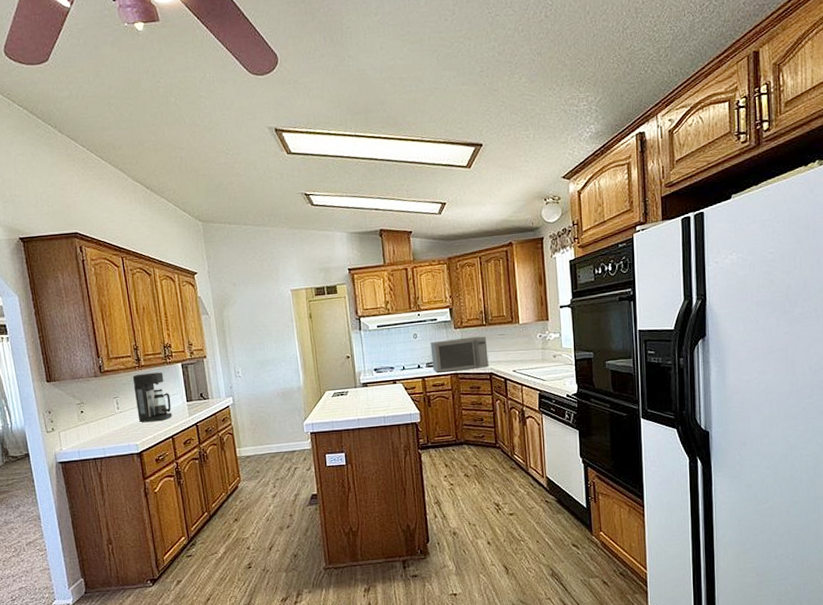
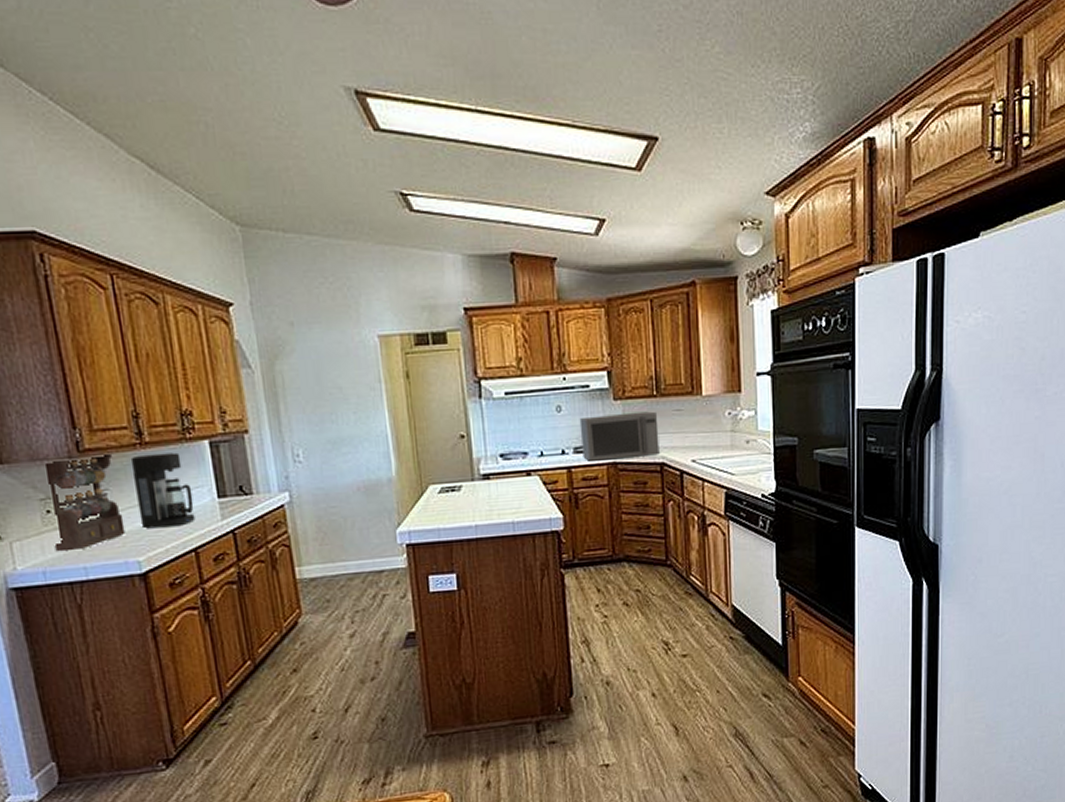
spice rack: none [81,374,129,439] -> present [46,455,126,552]

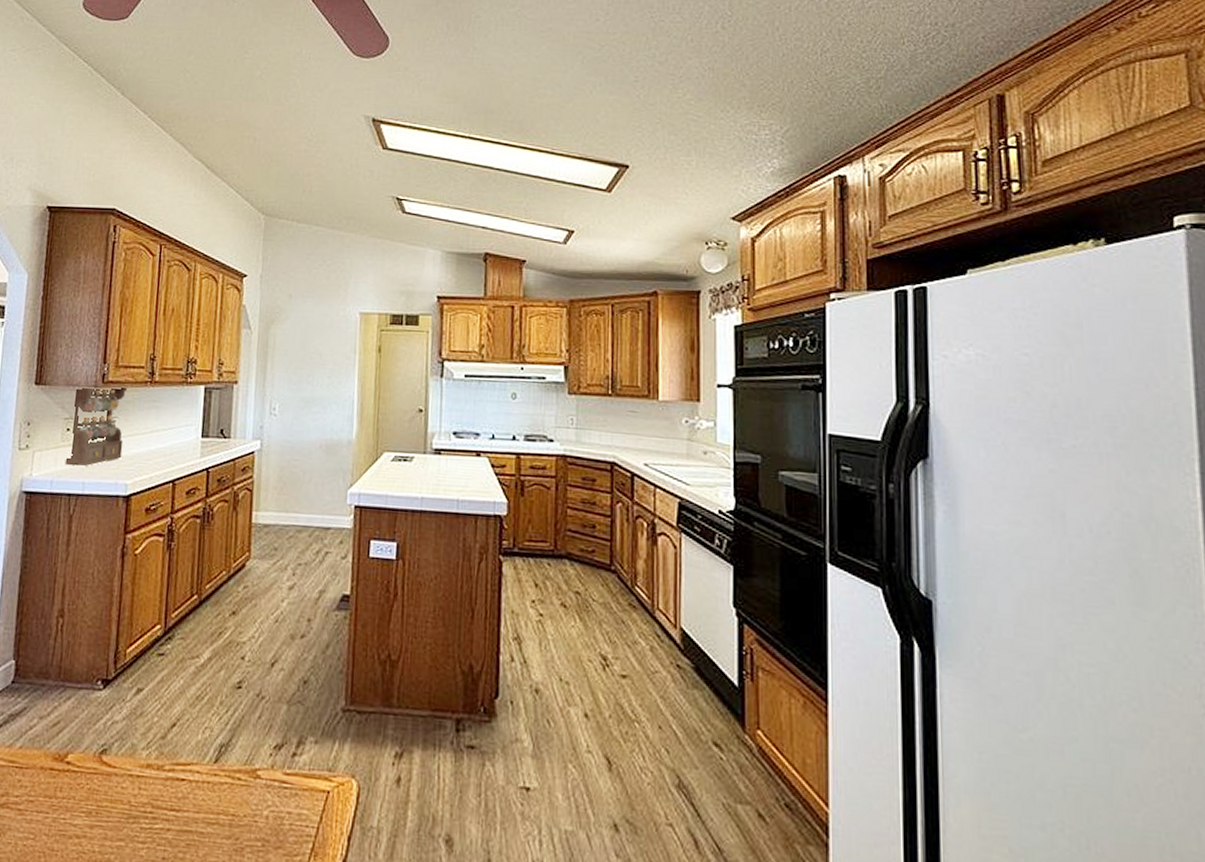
coffee maker: present [130,452,196,529] -> none [135,391,182,458]
microwave: present [579,411,660,461] -> none [532,407,612,454]

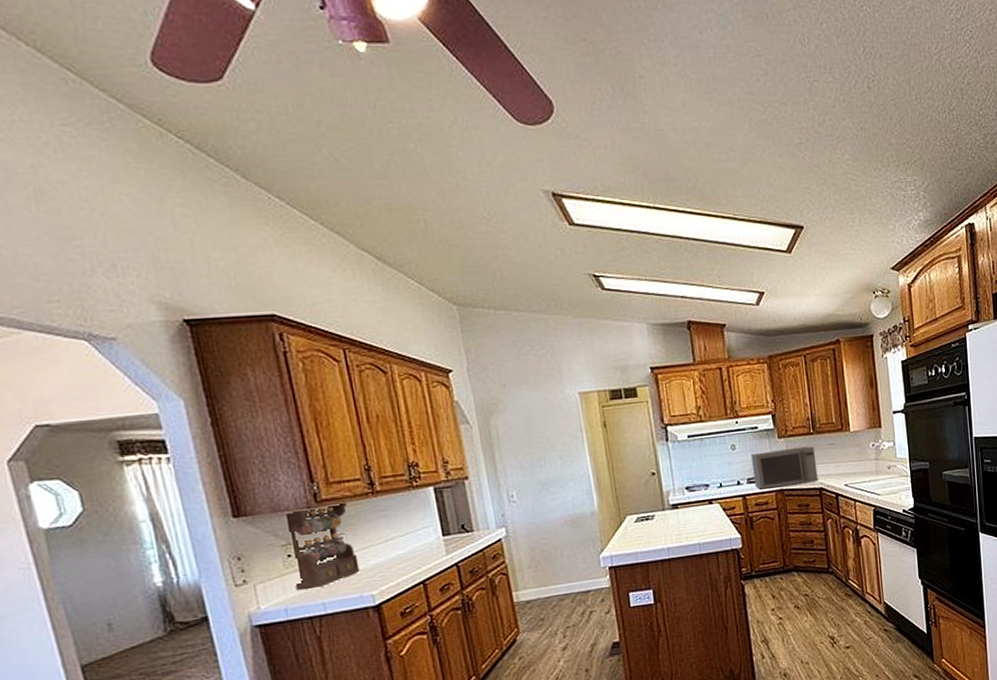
microwave: none [532,407,612,454] -> present [750,446,818,490]

